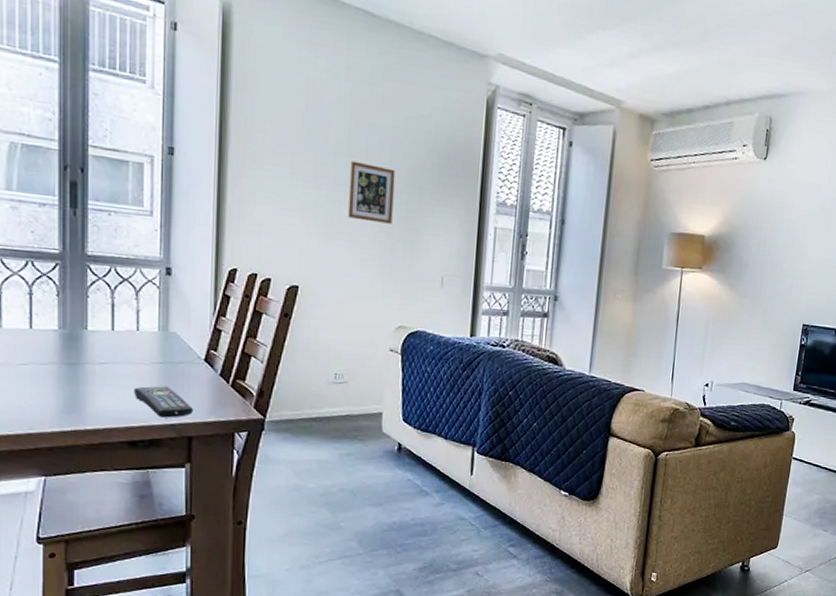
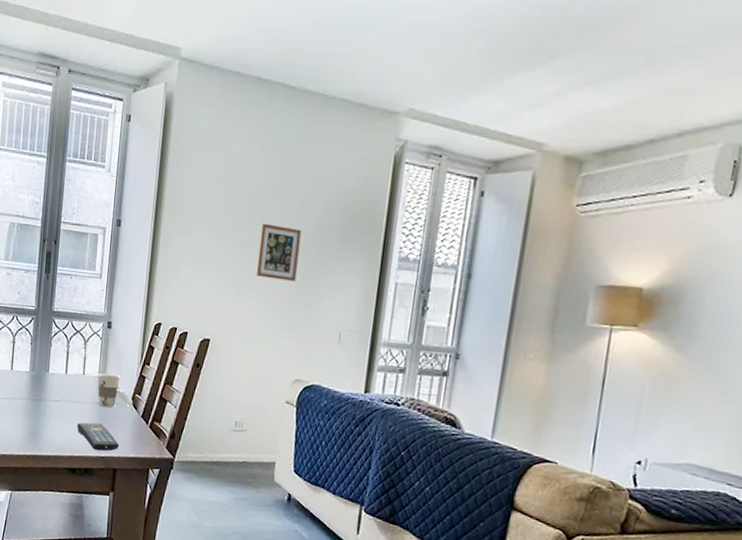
cup: none [156,327,208,368] -> present [97,373,133,408]

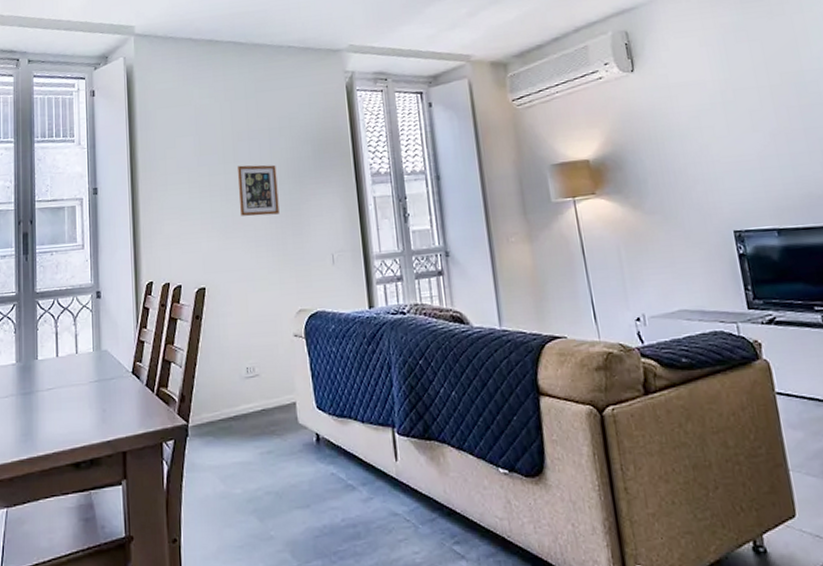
remote control: present [77,422,120,451] -> none [76,403,126,435]
cup: present [97,373,133,408] -> none [91,345,135,385]

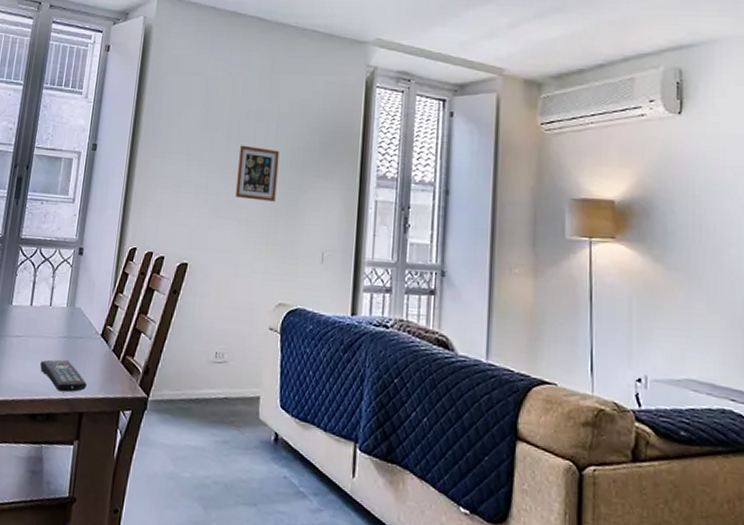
remote control: none [76,403,126,435] -> present [40,359,88,393]

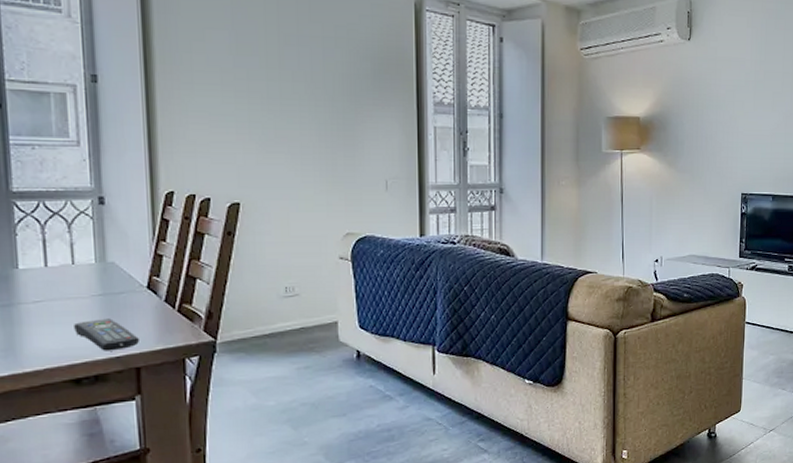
picture frame: present [236,145,280,202] -> none [282,73,331,133]

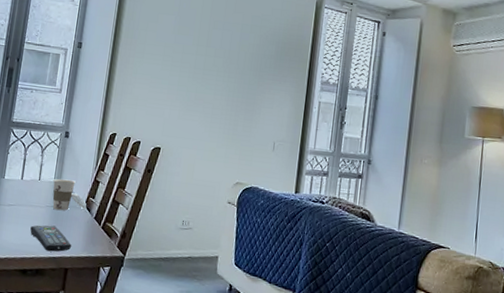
cup: none [93,258,151,299] -> present [52,178,87,211]

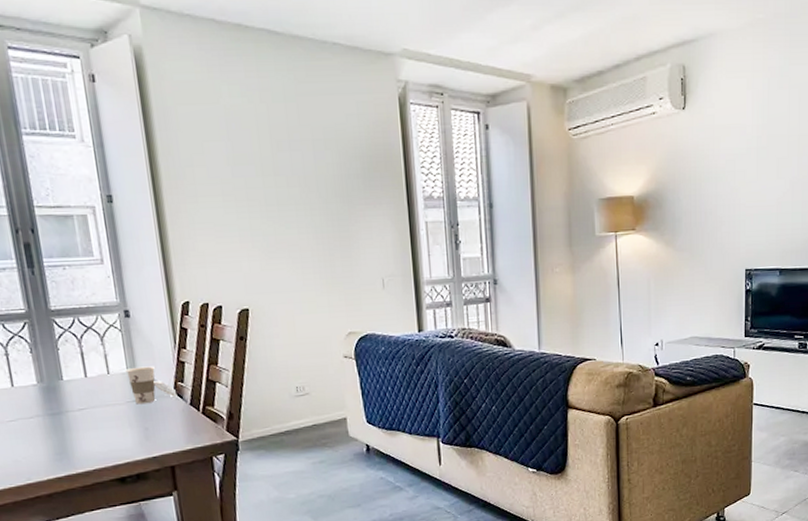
remote control: present [30,225,72,252] -> none [115,422,172,452]

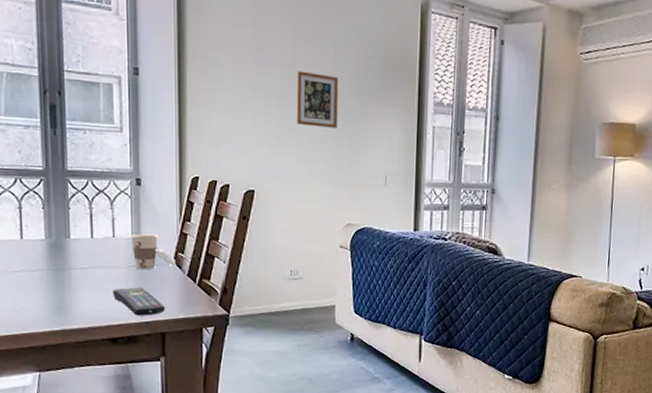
remote control: none [115,422,172,452] -> present [113,287,166,316]
picture frame: none [277,179,327,236] -> present [296,71,339,128]

